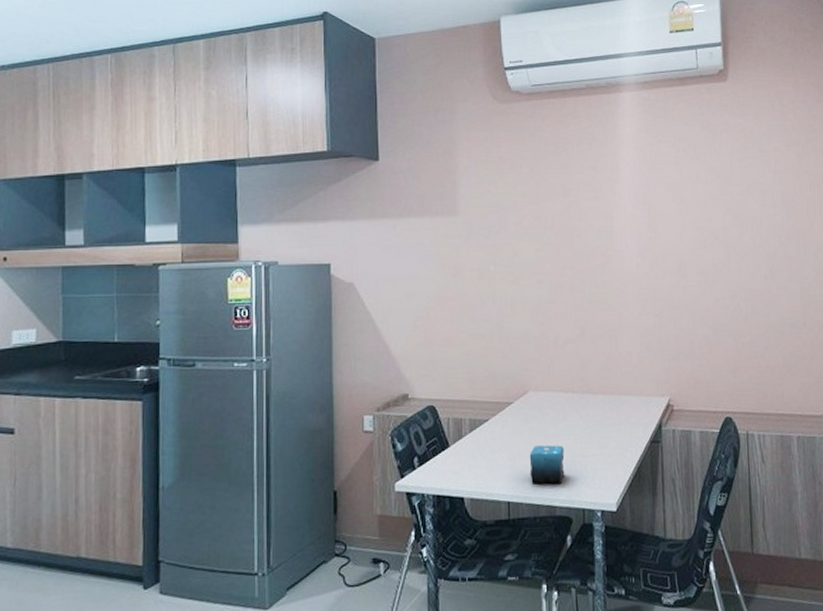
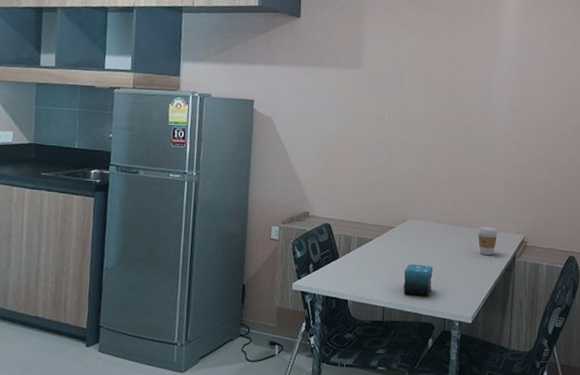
coffee cup: none [613,391,637,426] -> present [478,226,497,256]

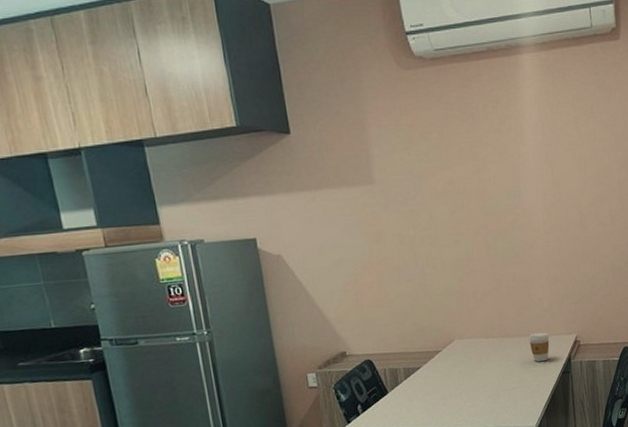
candle: present [403,263,433,296] -> none [459,383,491,417]

